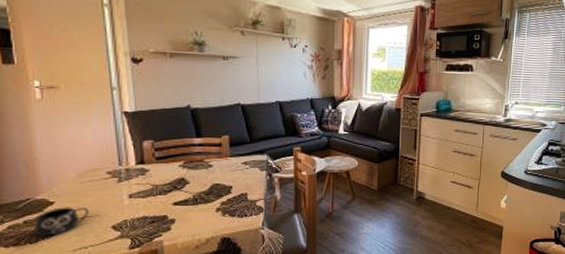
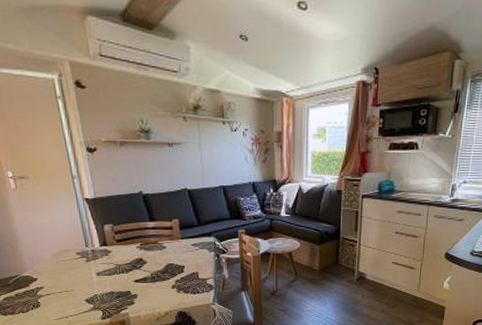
mug: present [33,207,89,237] -> none [23,283,66,308]

